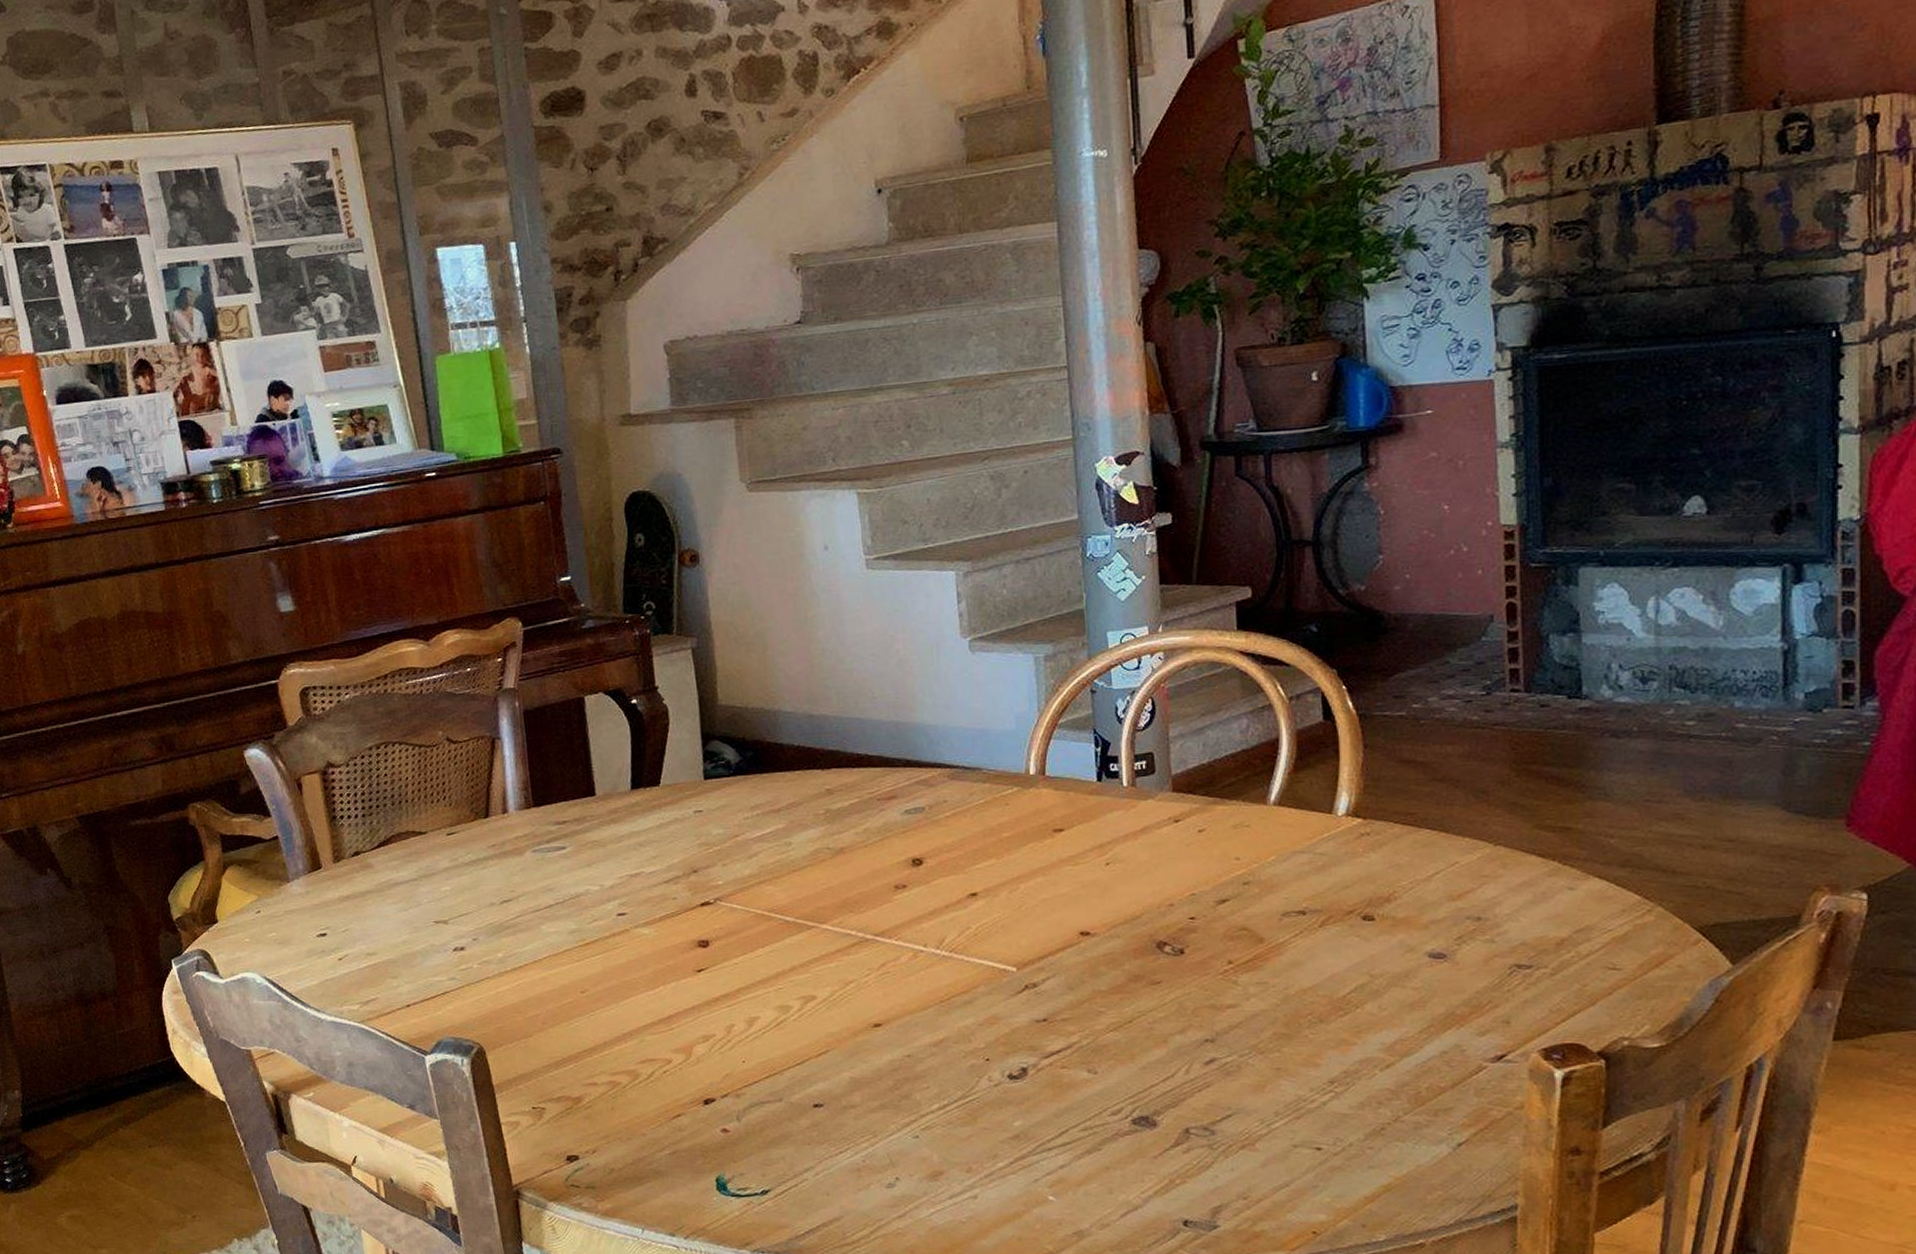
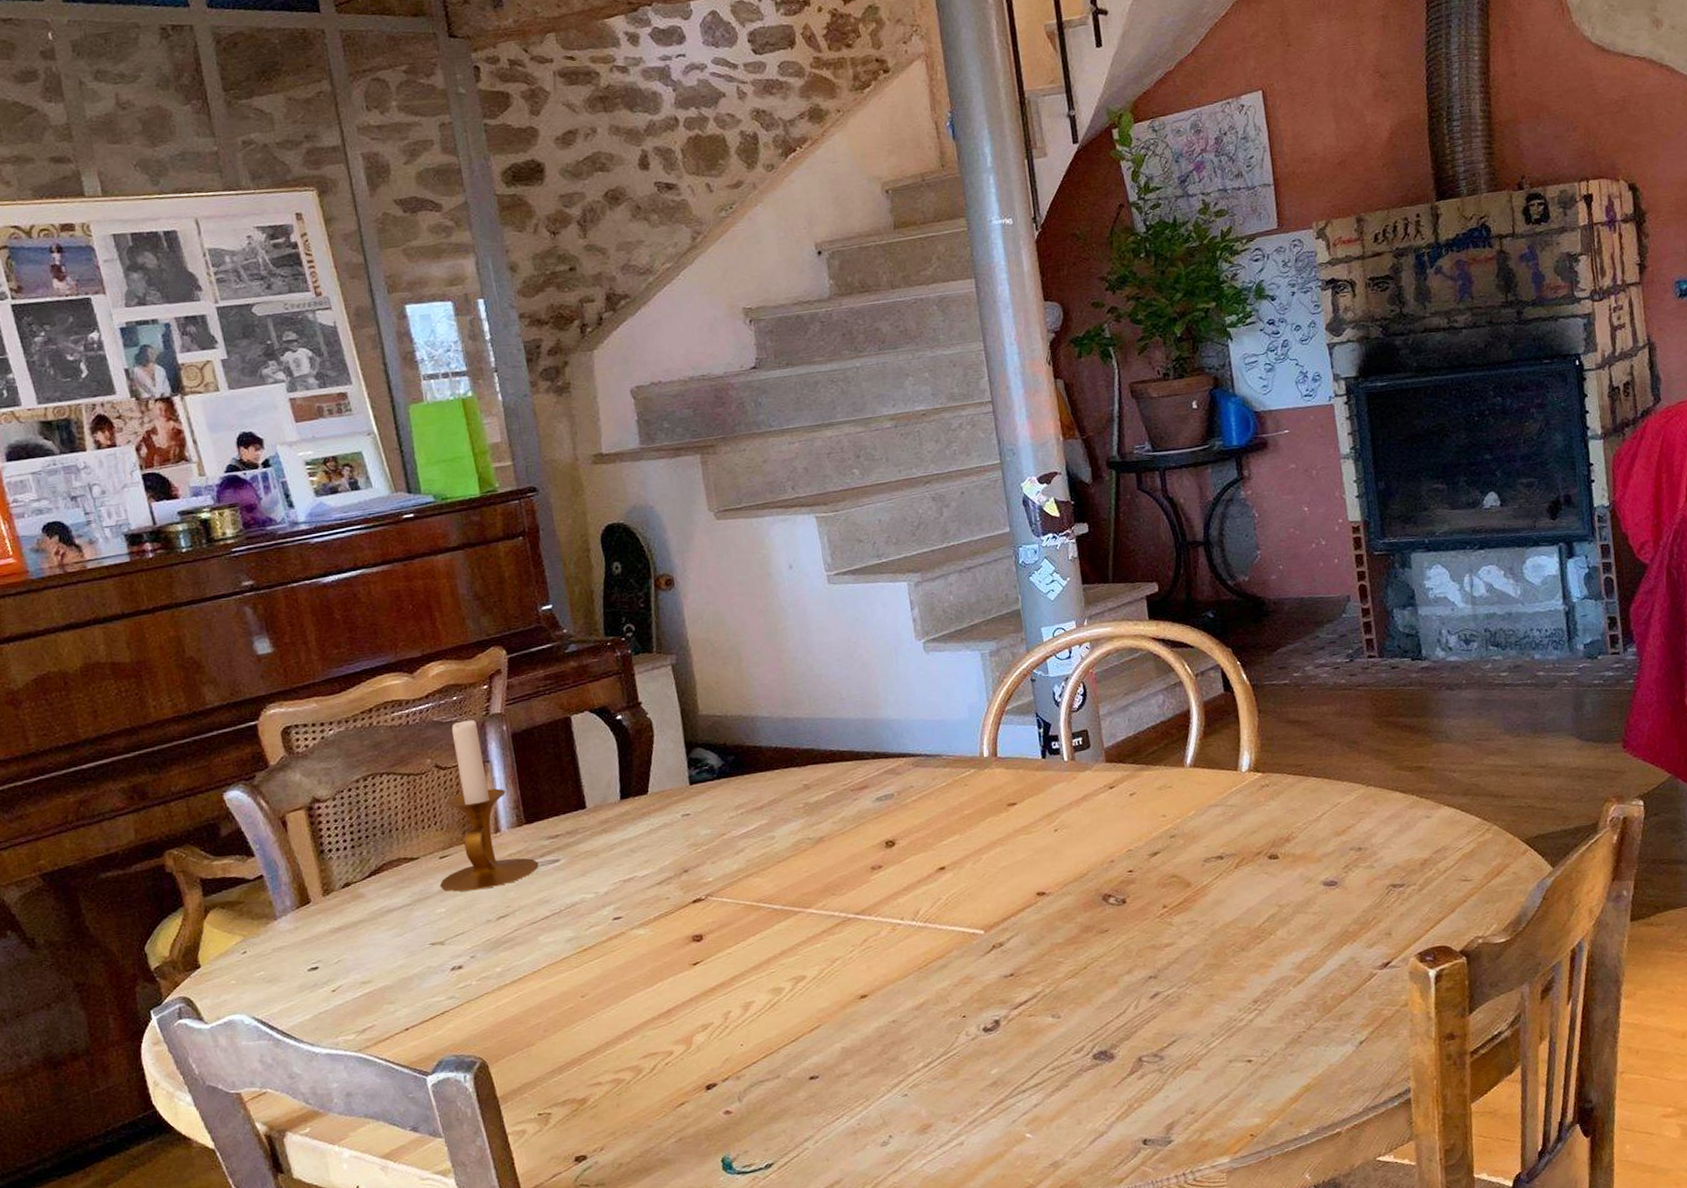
candlestick: none [446,693,545,871] -> present [440,719,539,892]

